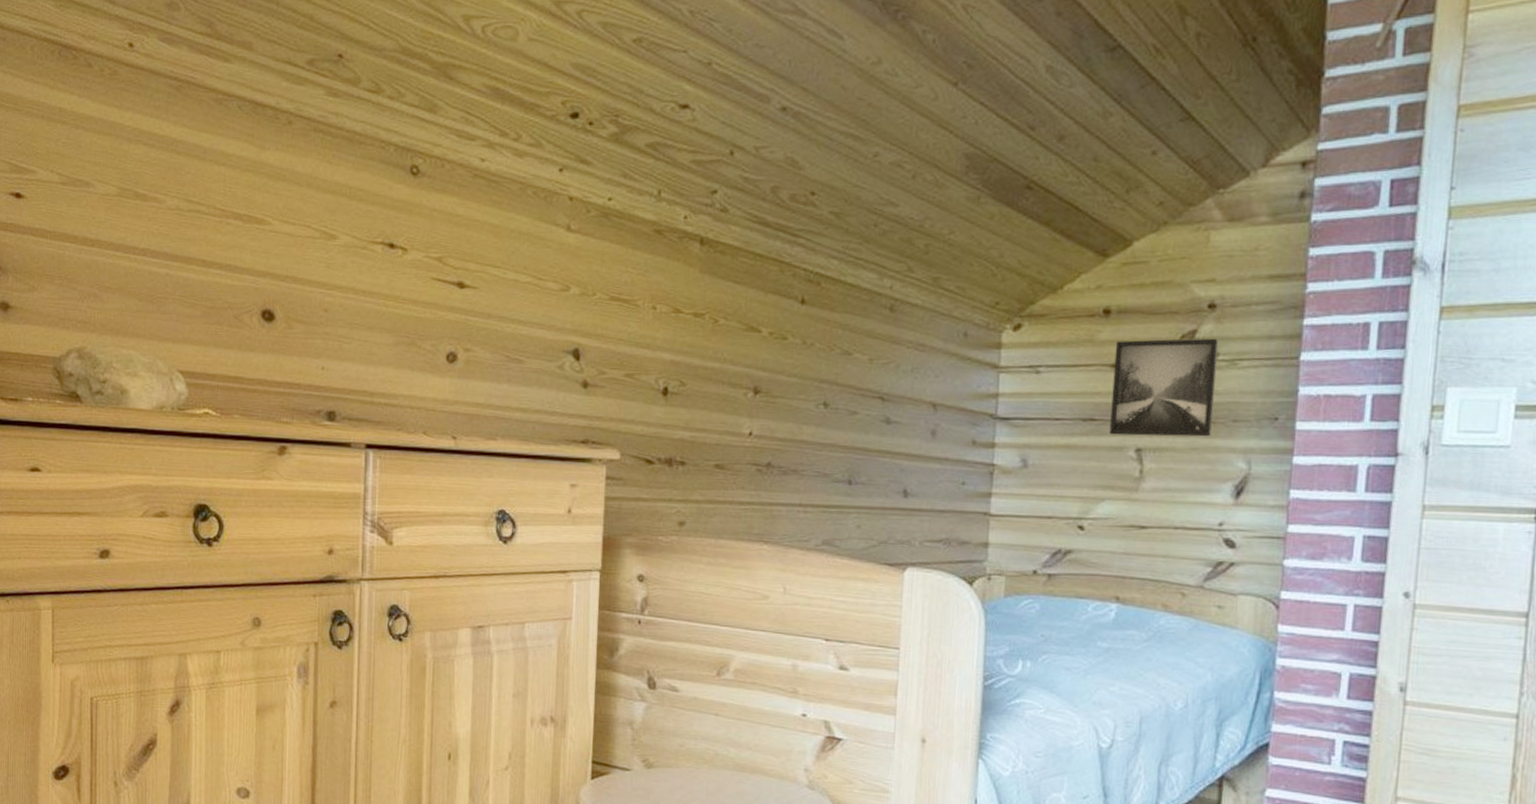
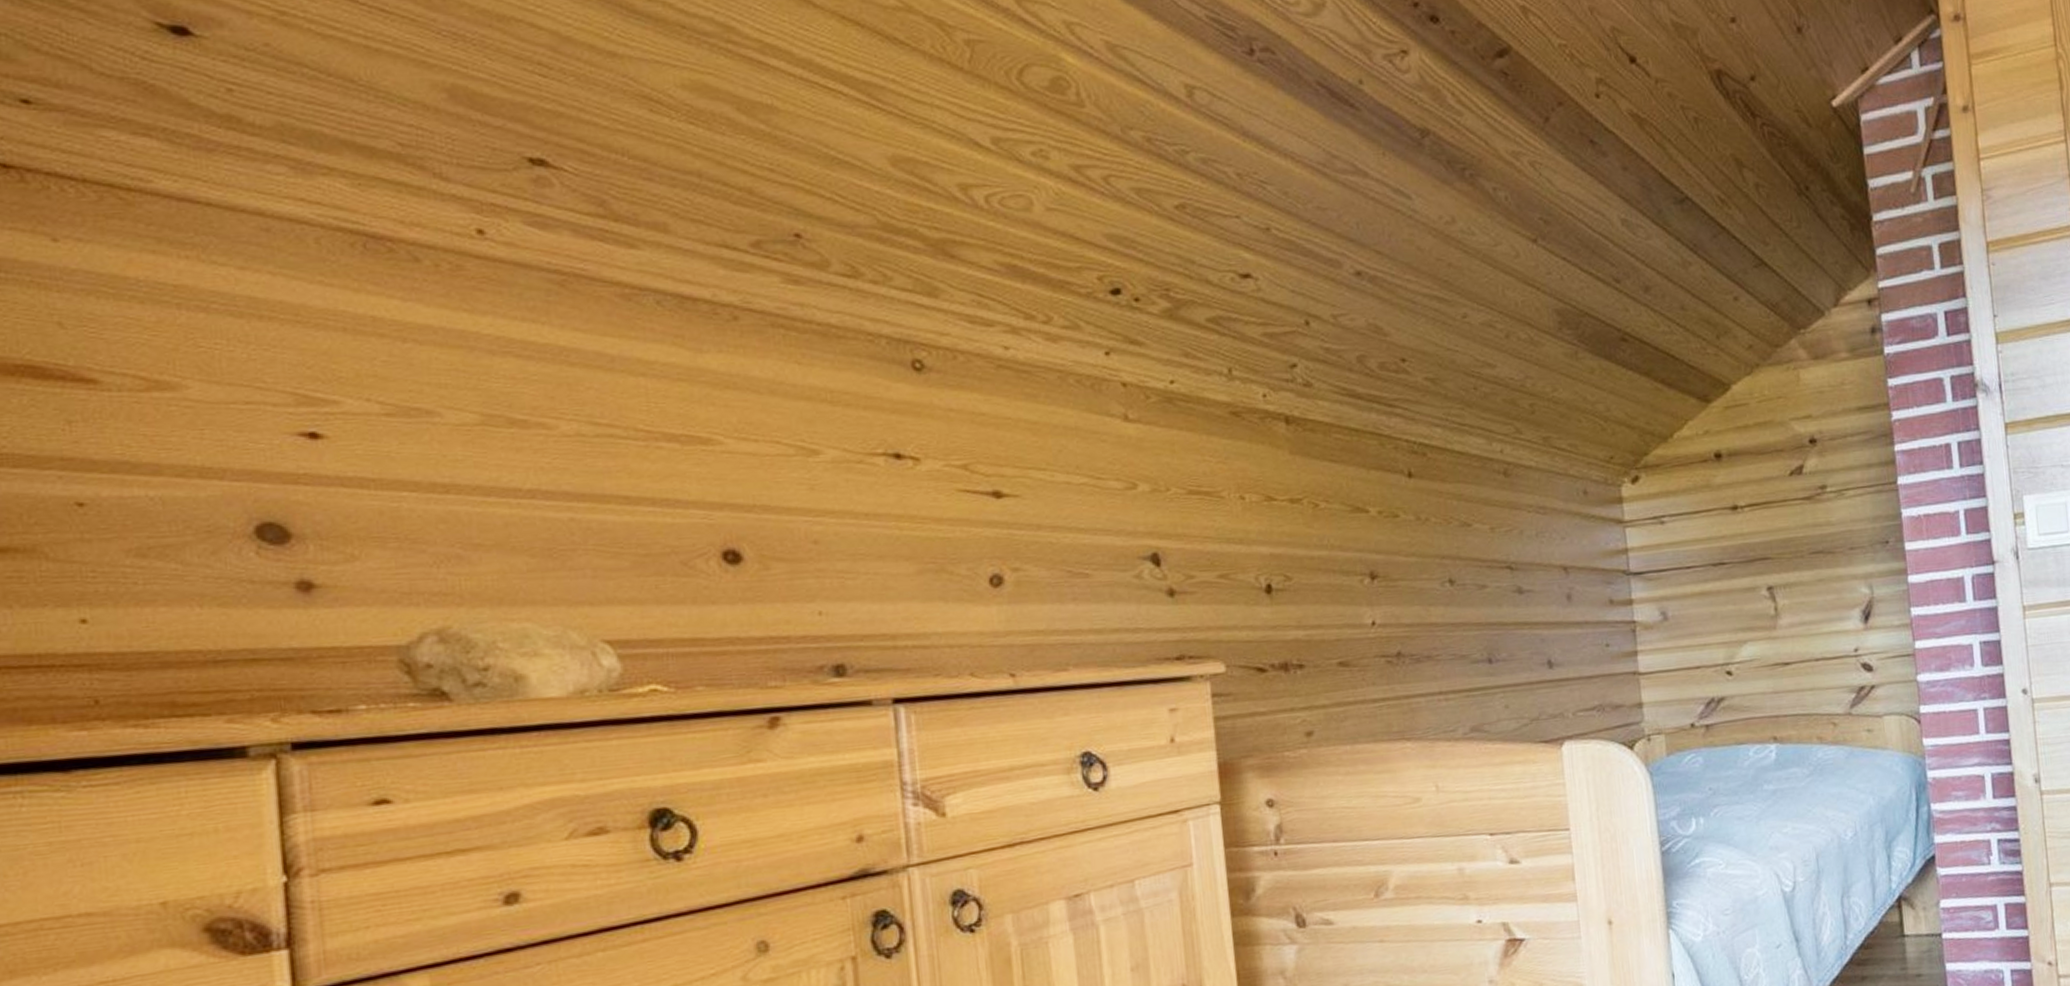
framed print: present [1109,338,1219,437] -> none [1731,471,1833,577]

